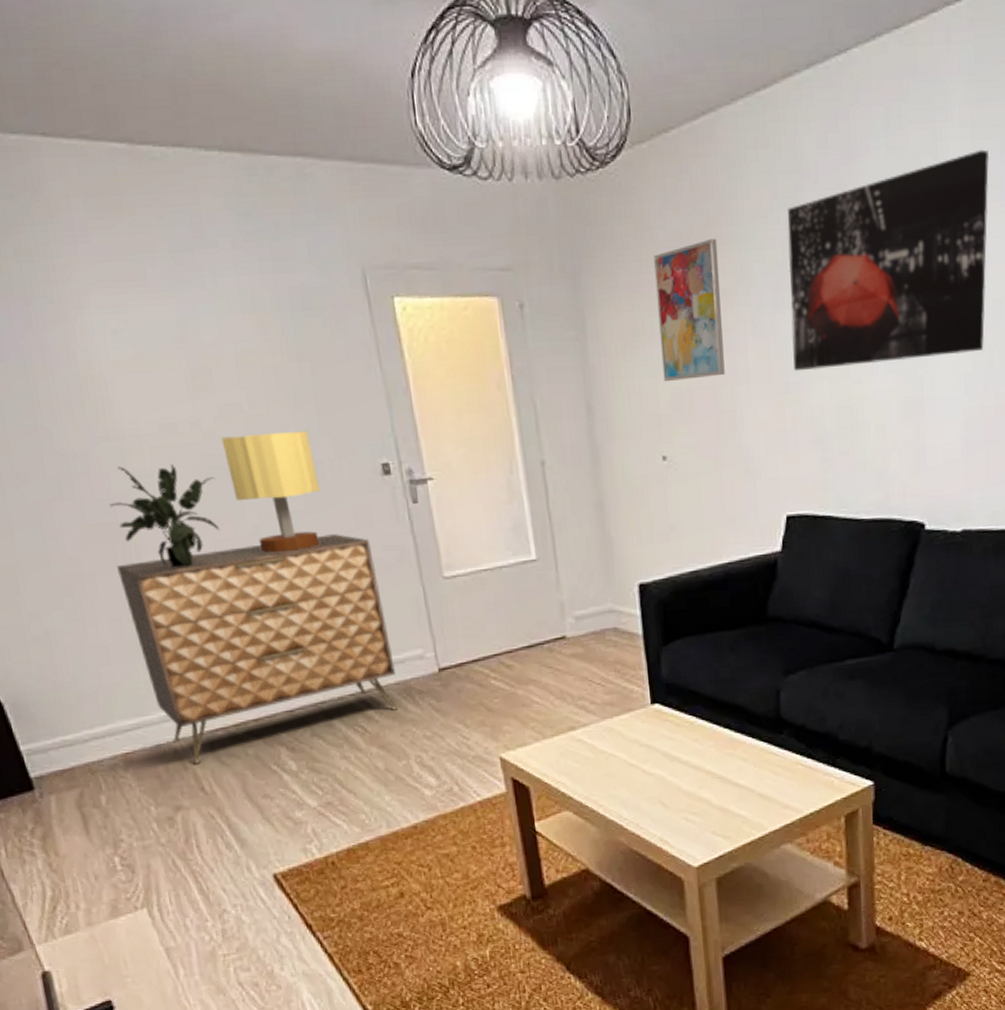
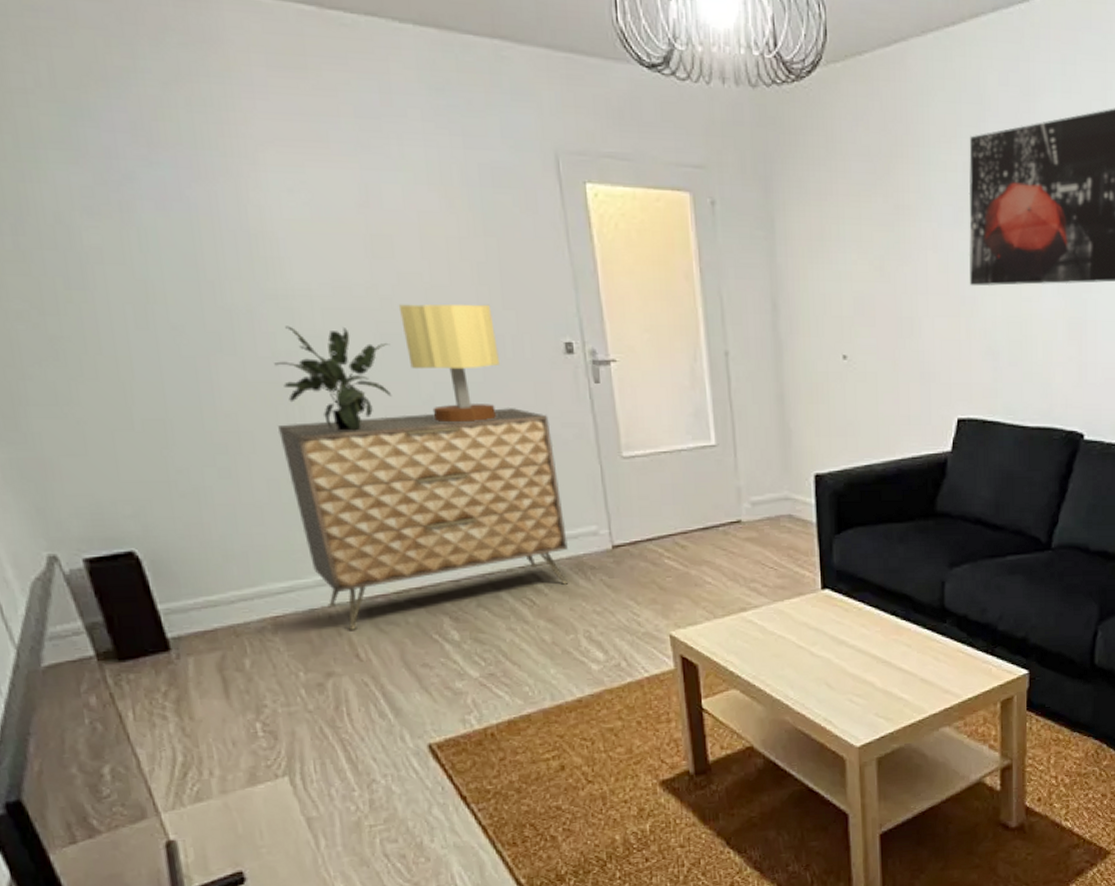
wall art: present [654,238,725,382] -> none [843,157,905,286]

